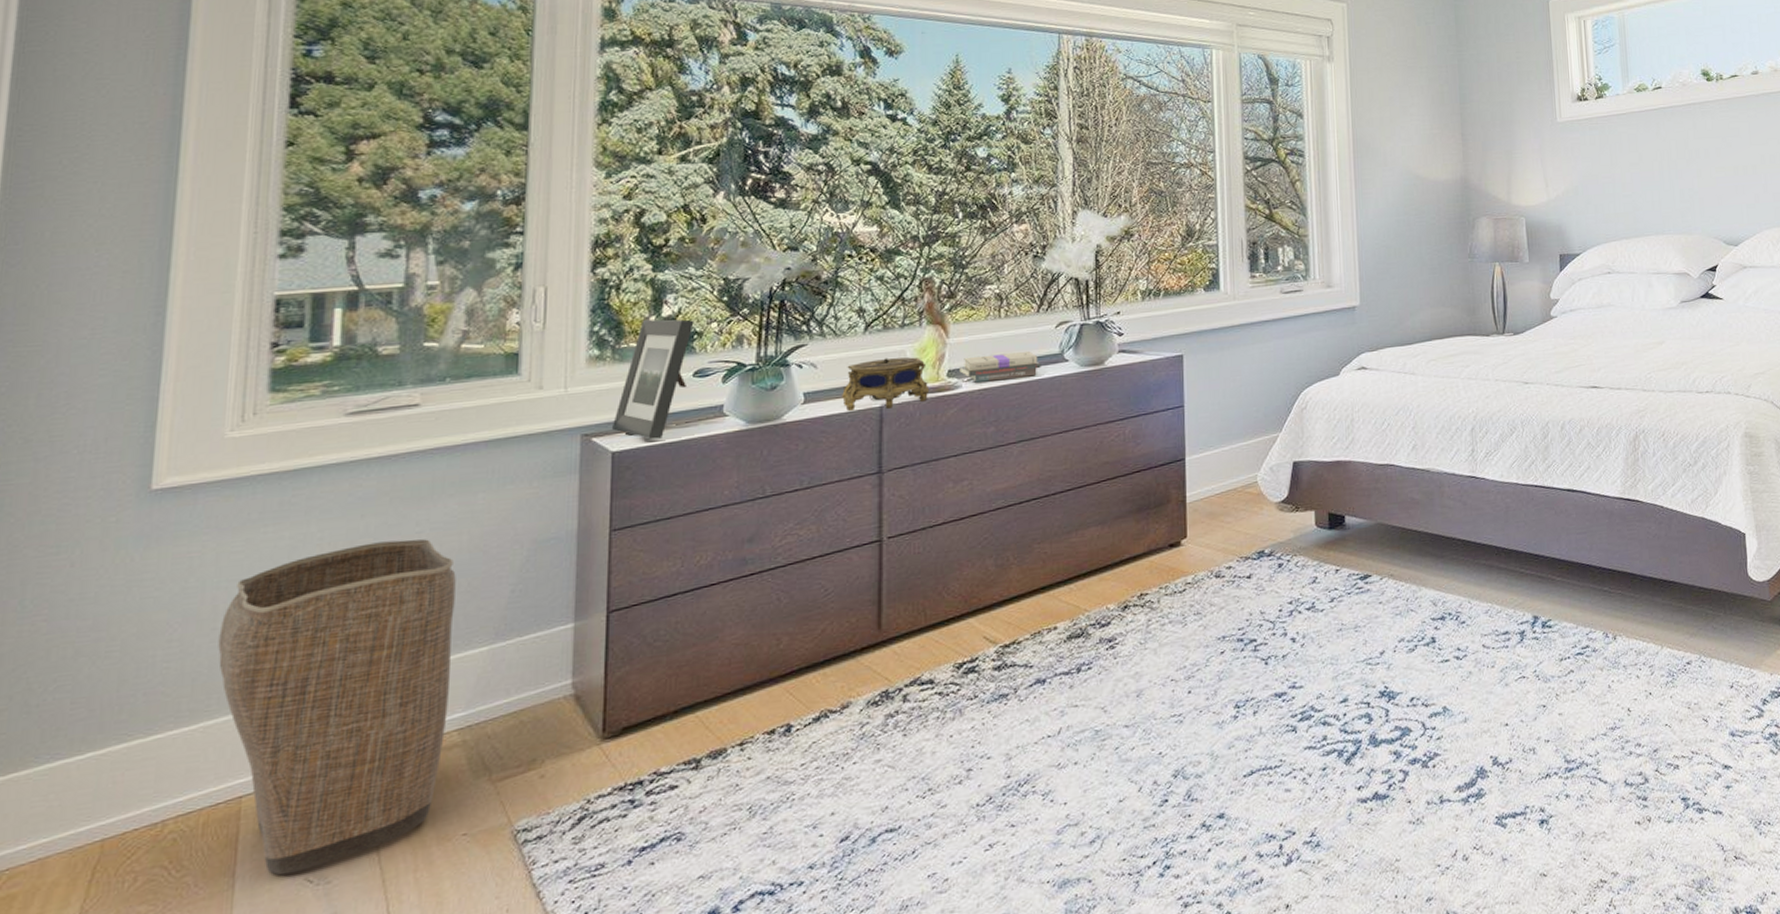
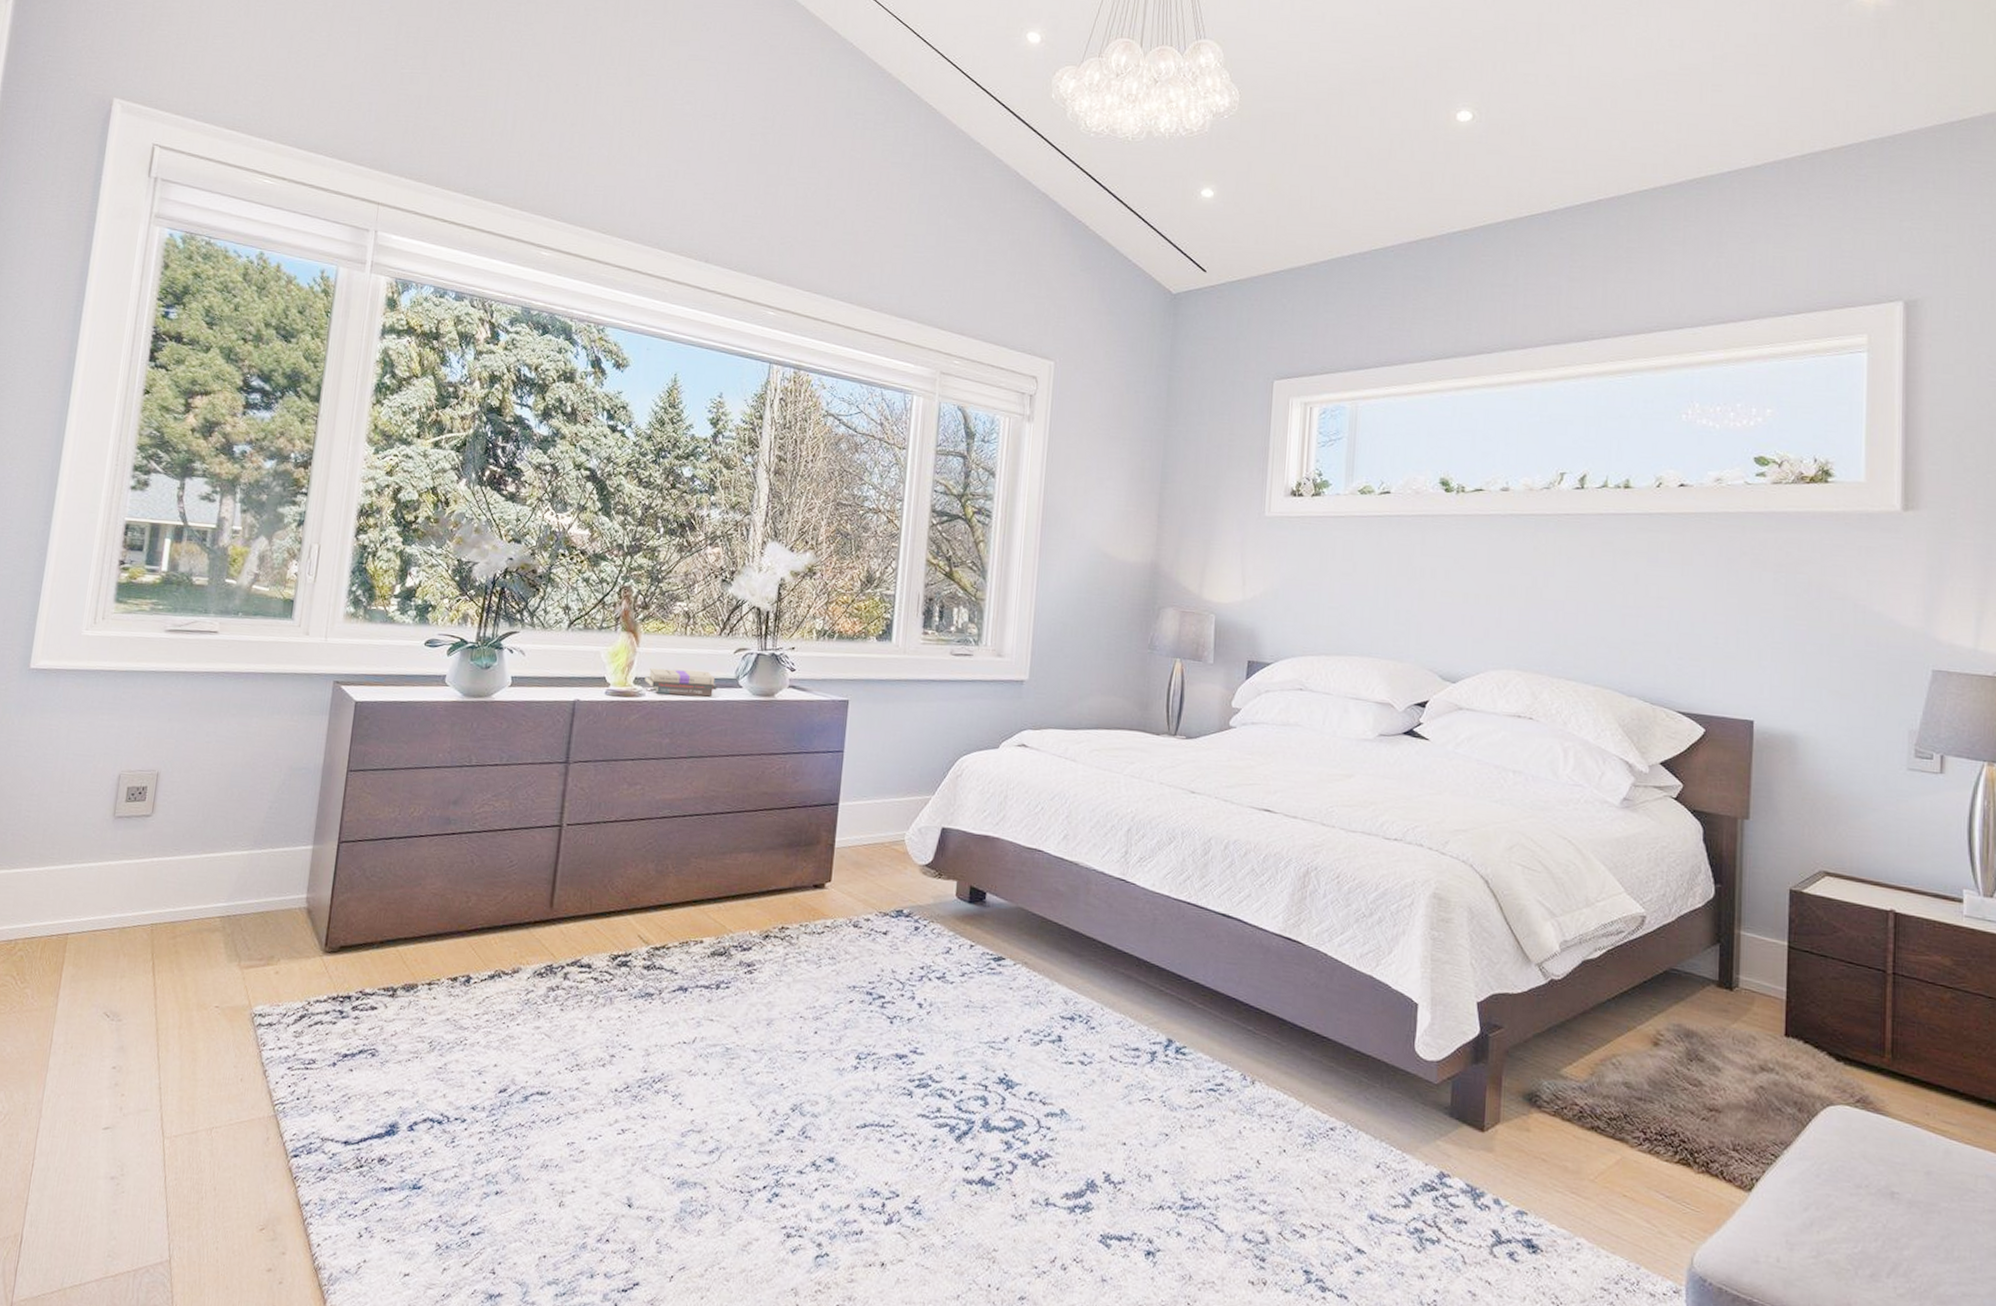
laundry basket: present [218,539,456,876] -> none [62,743,231,1006]
picture frame: present [612,319,694,440] -> none [358,586,431,697]
clock: present [842,357,930,412] -> none [542,656,617,705]

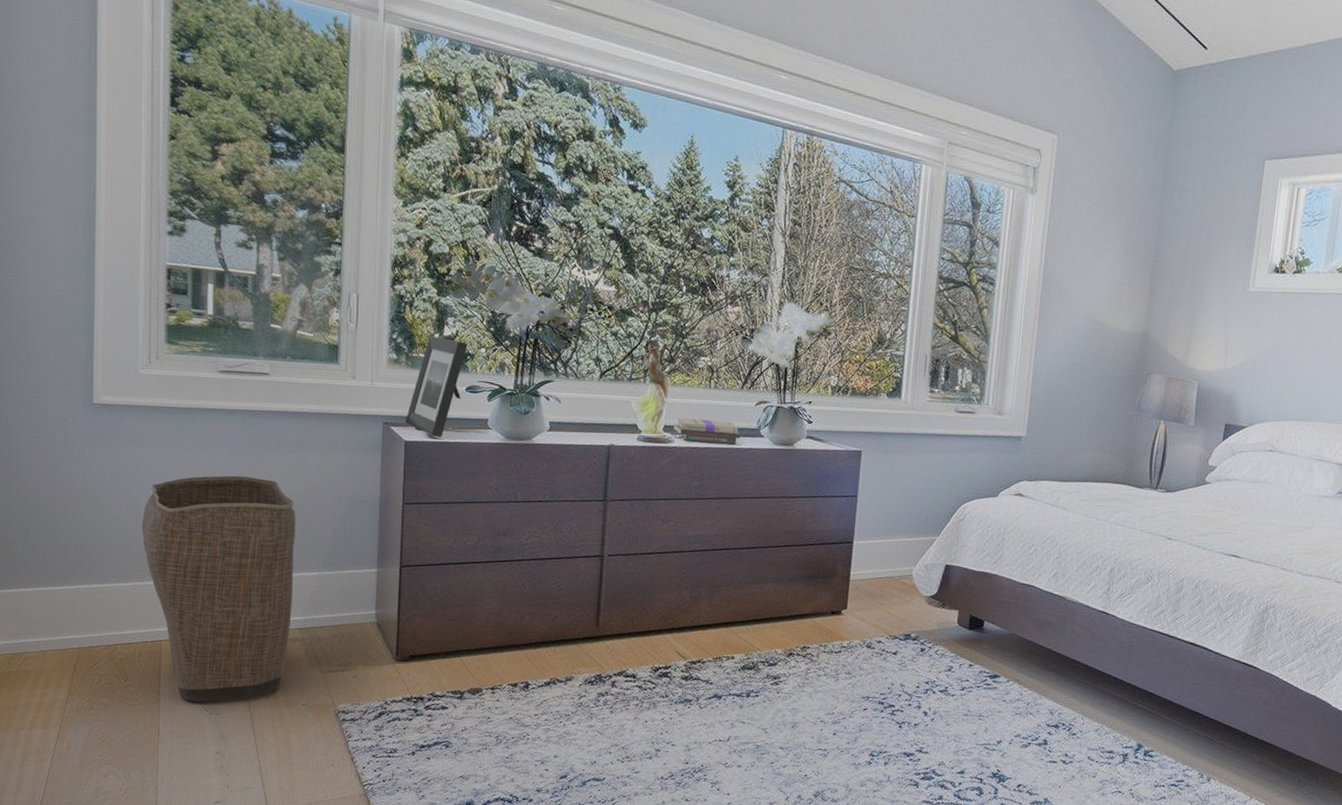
laundry basket: none [62,743,231,1006] -> present [142,475,296,702]
picture frame: none [358,586,431,697] -> present [406,335,468,438]

